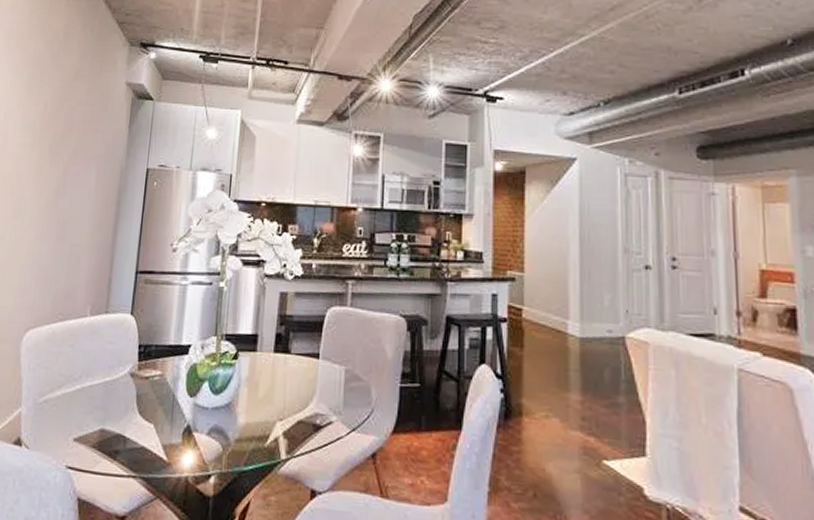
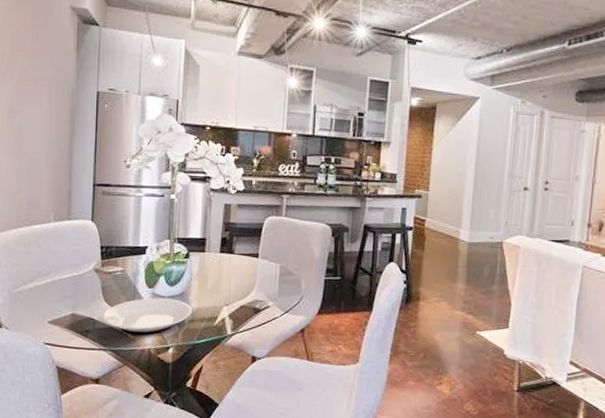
plate: none [134,409,239,459] -> present [102,297,192,335]

